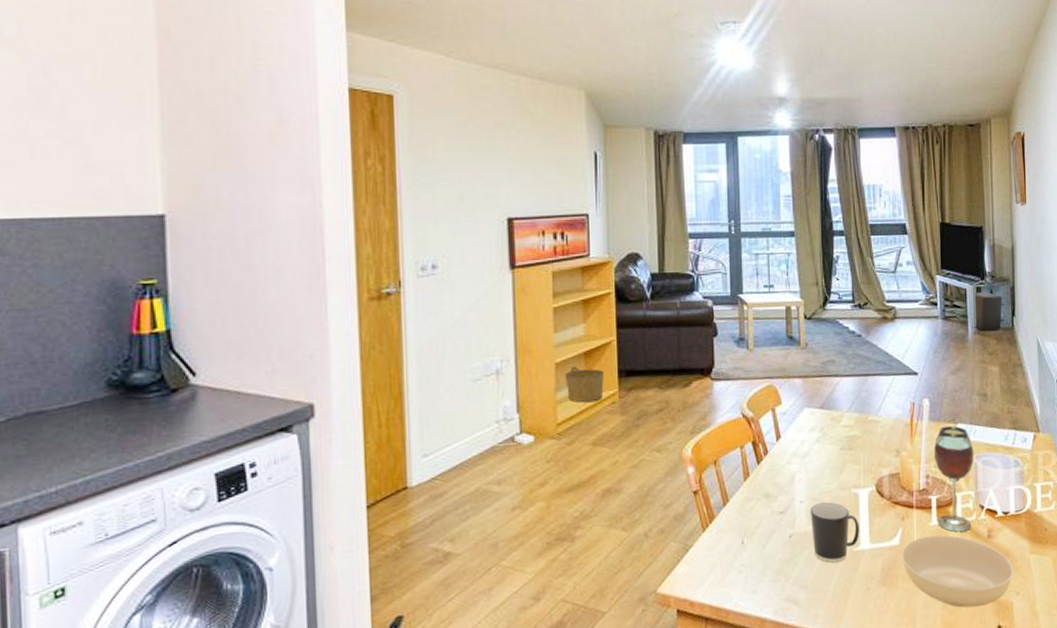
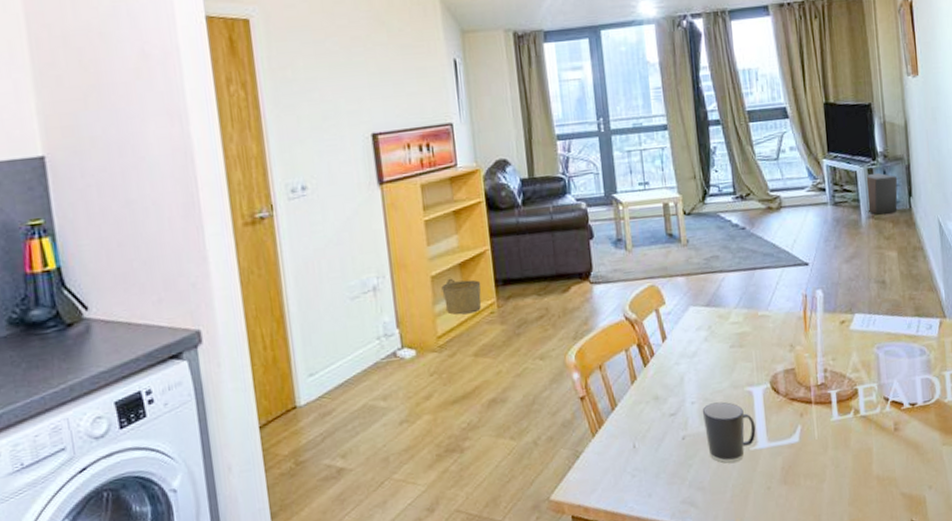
bowl: present [900,535,1014,608] -> none [801,430,925,504]
wineglass: present [933,425,974,532] -> none [830,316,876,426]

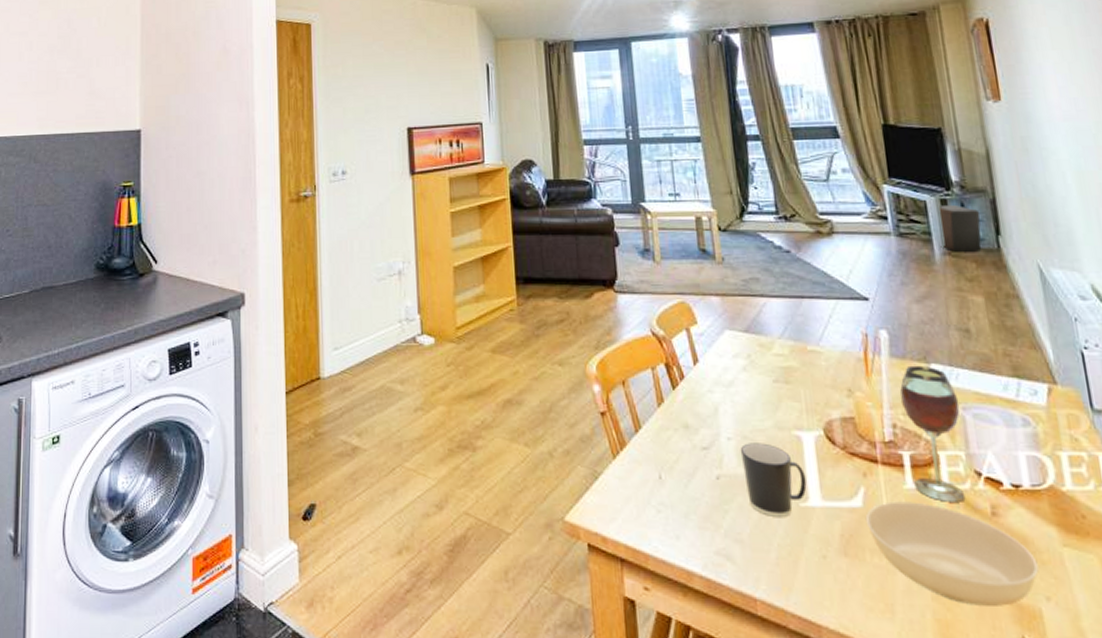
basket: present [441,279,481,315] -> none [463,272,502,308]
bowl: none [801,430,925,504] -> present [865,501,1039,606]
wineglass: none [830,316,876,426] -> present [899,365,966,502]

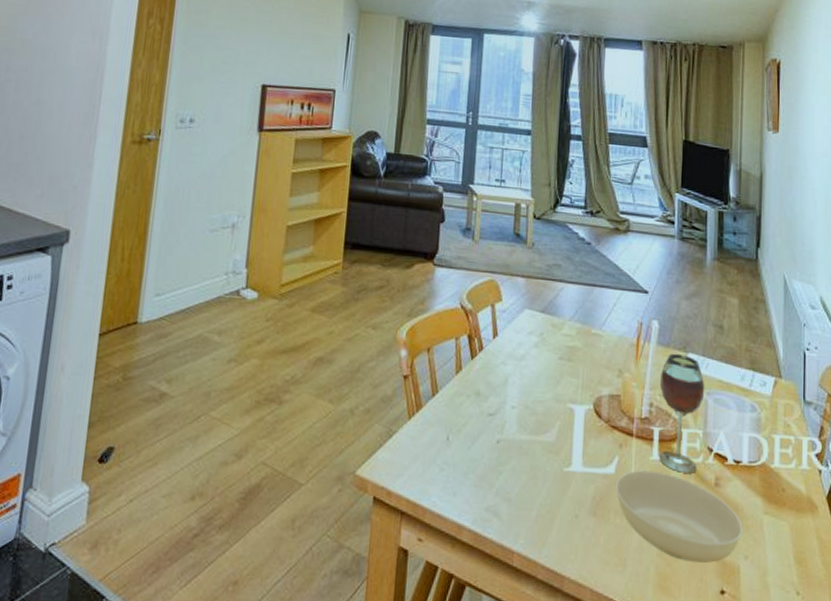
mug: present [740,443,807,517] -> none [520,412,572,479]
speaker: present [936,204,982,252] -> none [712,216,747,260]

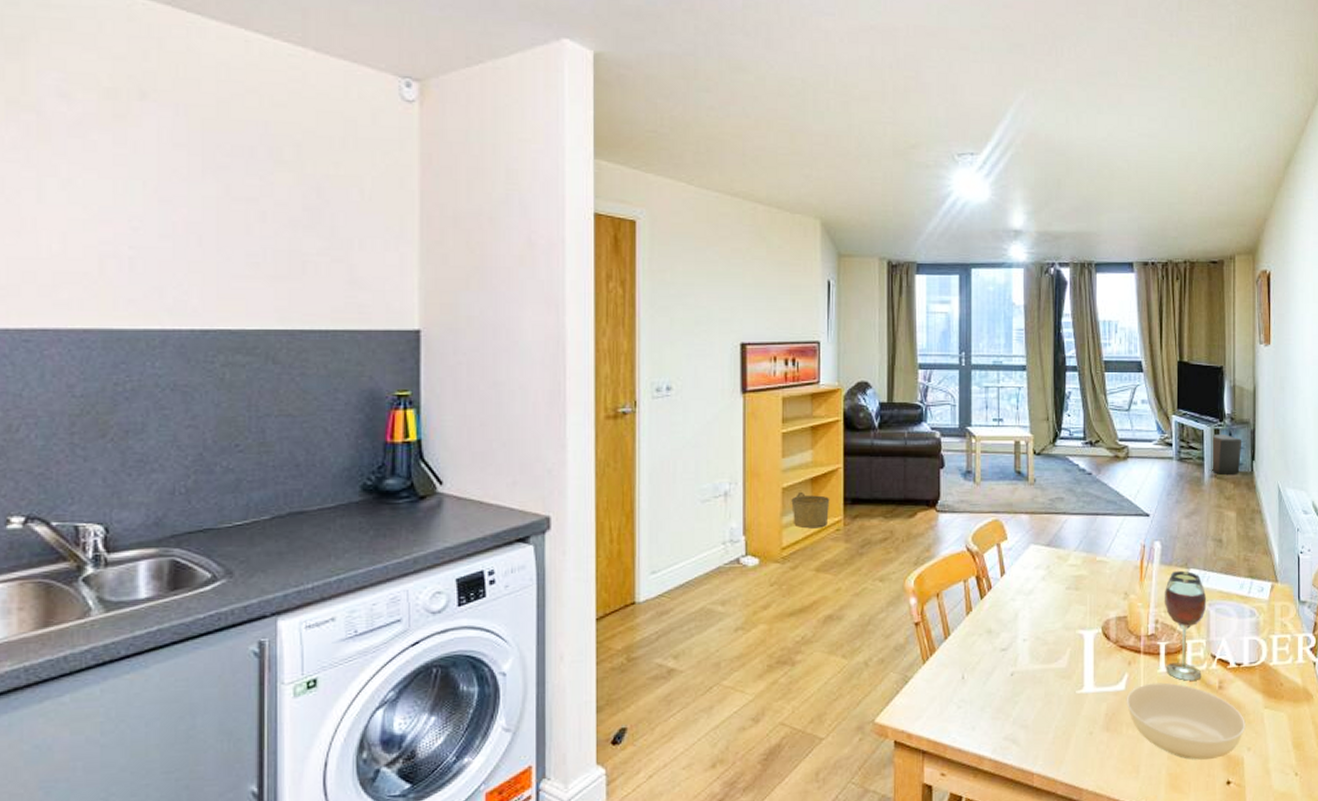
basket: none [294,232,332,269] -> present [791,493,830,529]
speaker: none [712,216,747,260] -> present [1209,433,1242,475]

